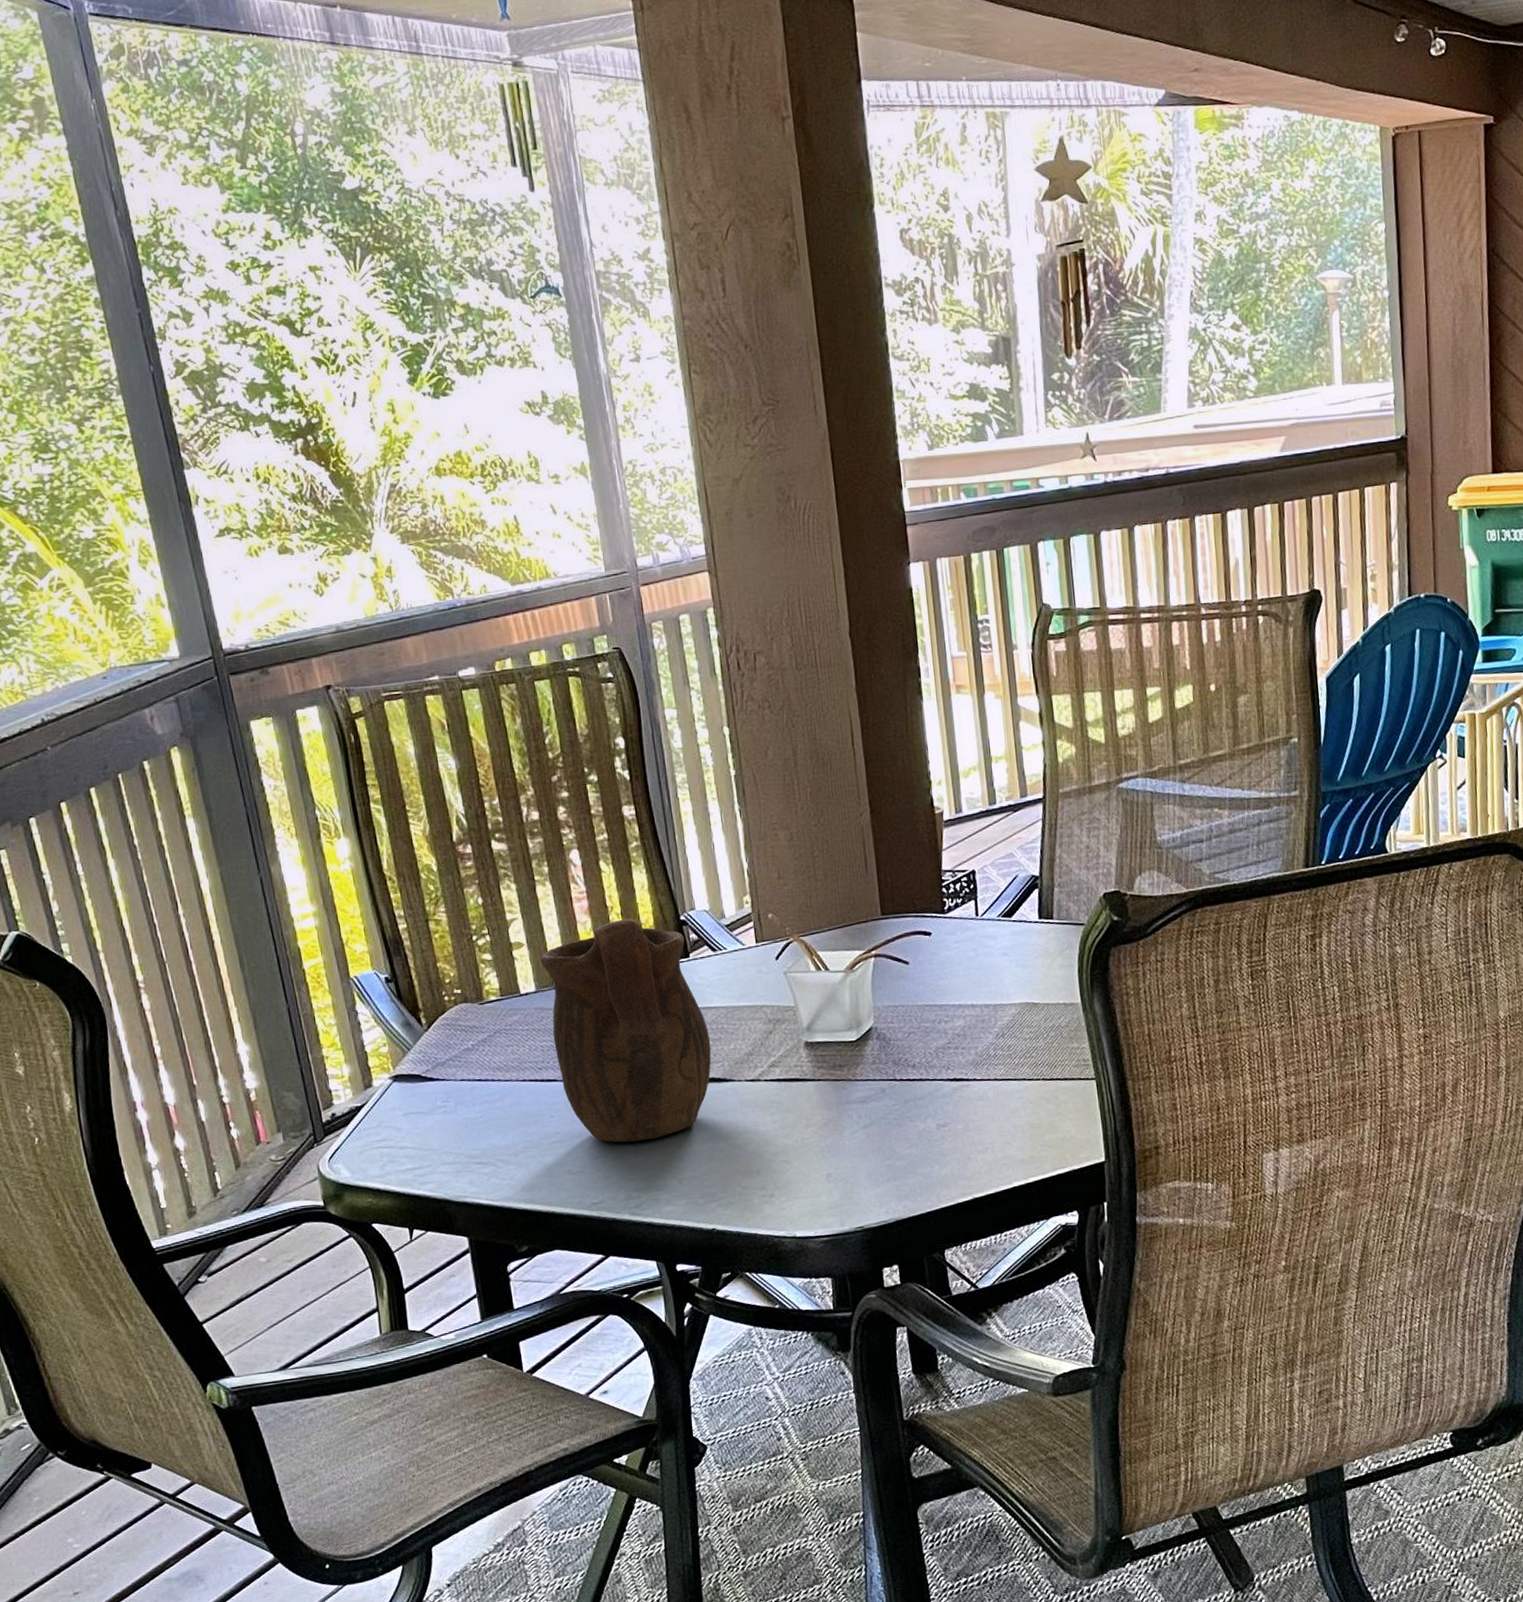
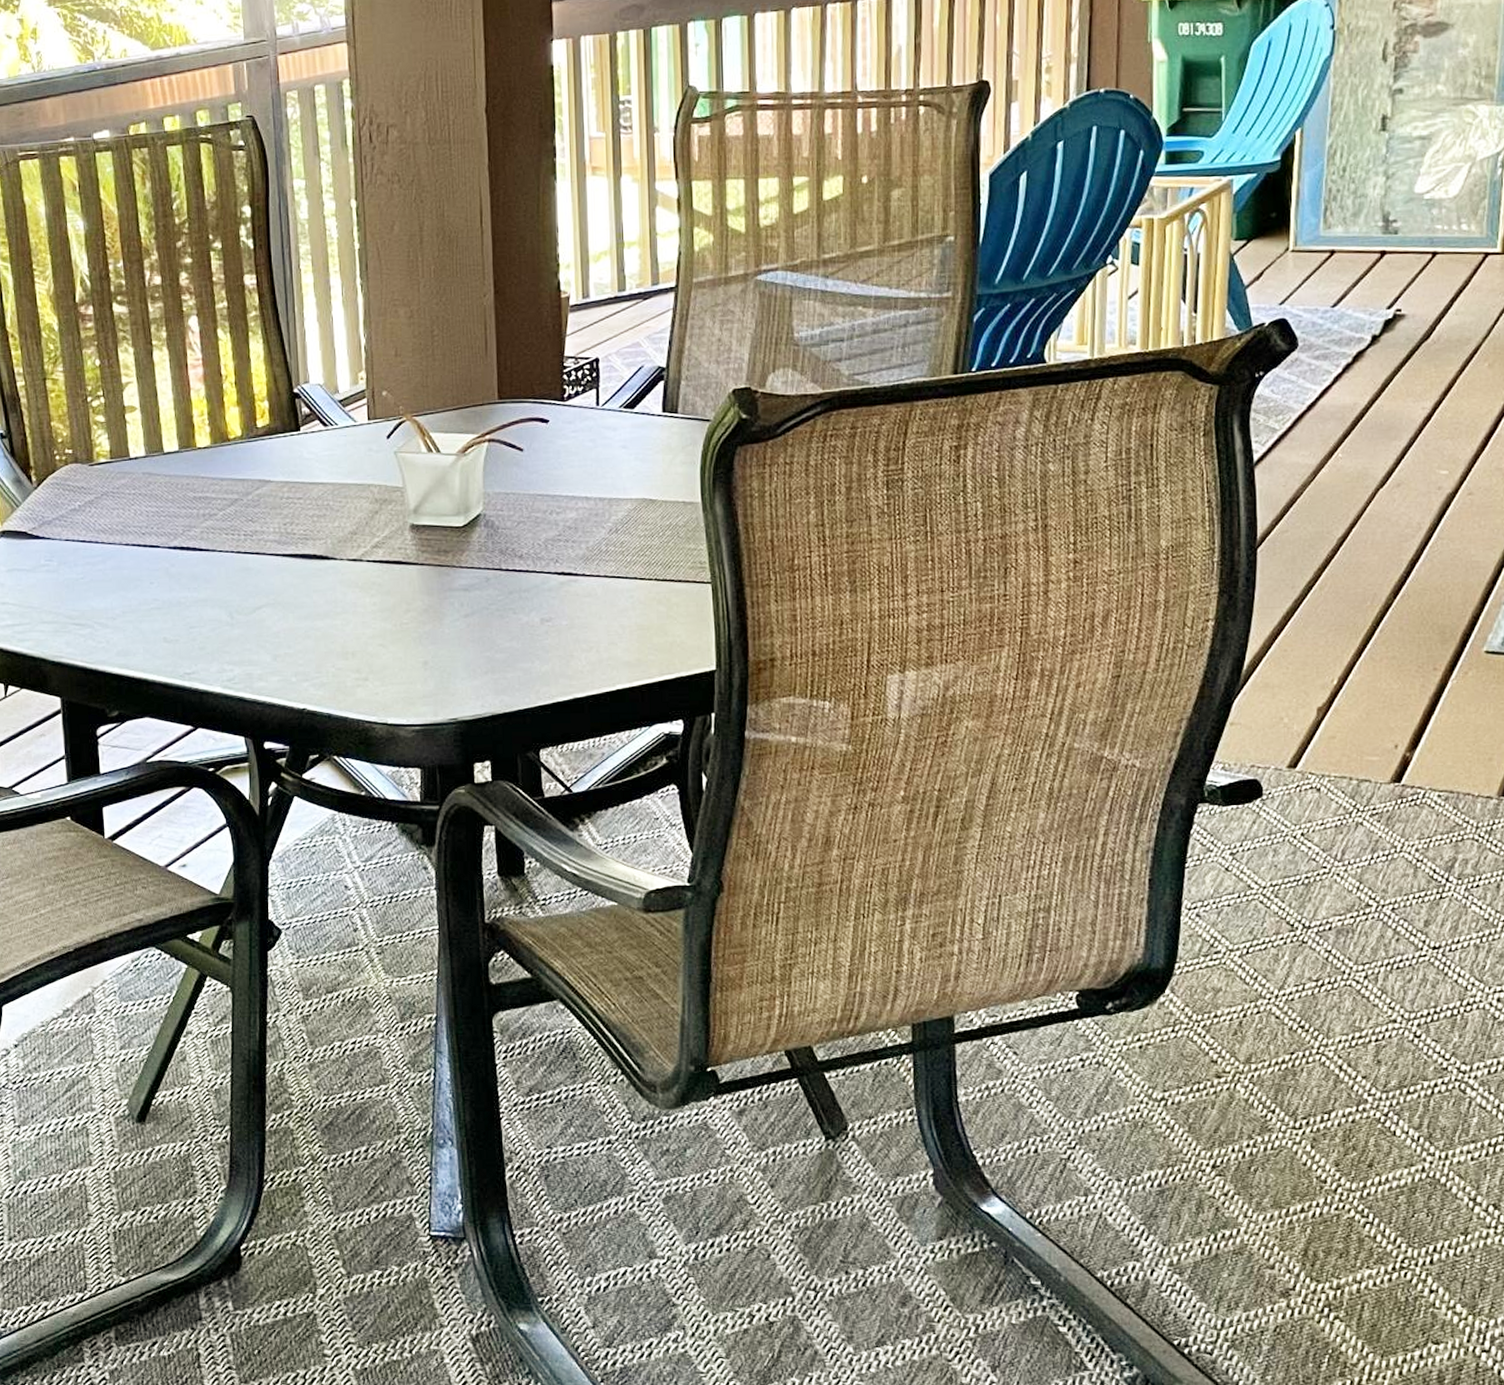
pitcher: present [540,918,712,1143] -> none [151,388,315,614]

